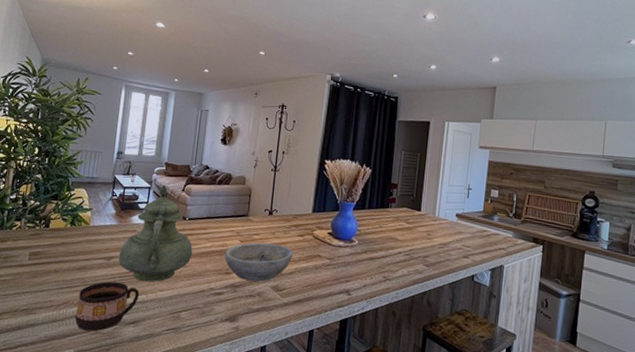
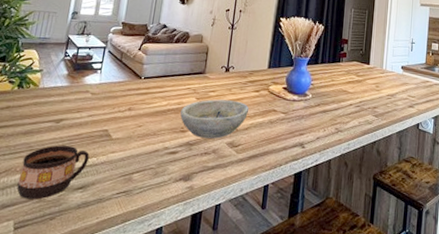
teapot: present [118,184,193,282] -> none [68,44,148,144]

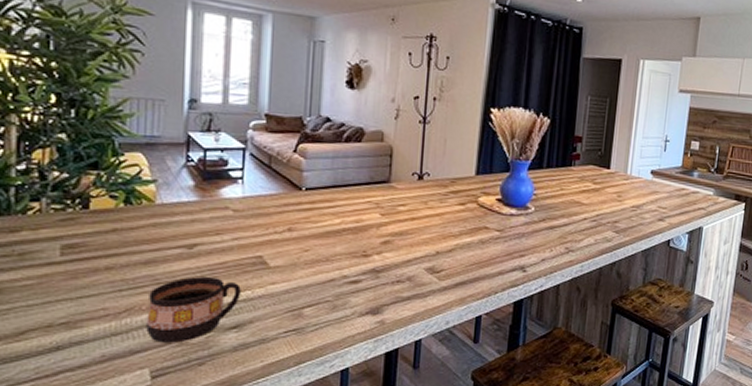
bowl: present [180,99,249,139] -> none [360,215,452,264]

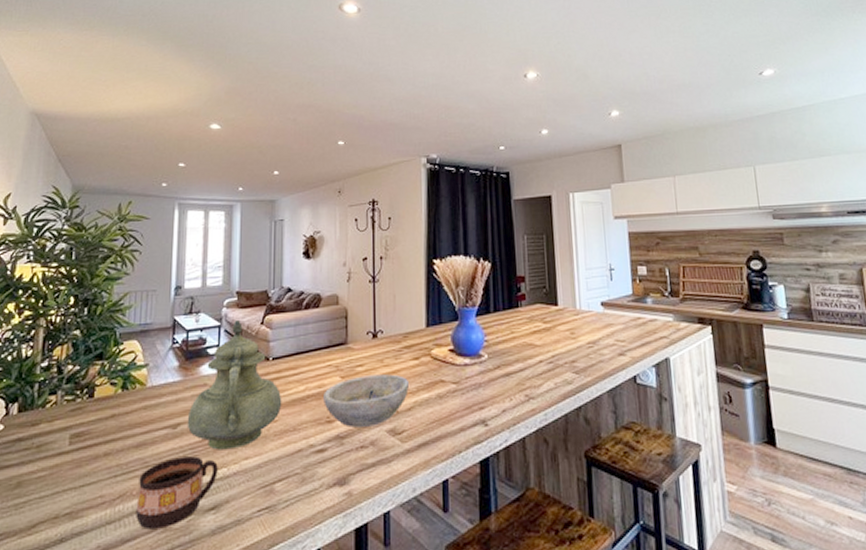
teapot: none [205,144,315,274] -> present [187,319,282,450]
bowl: none [360,215,452,264] -> present [323,374,409,427]

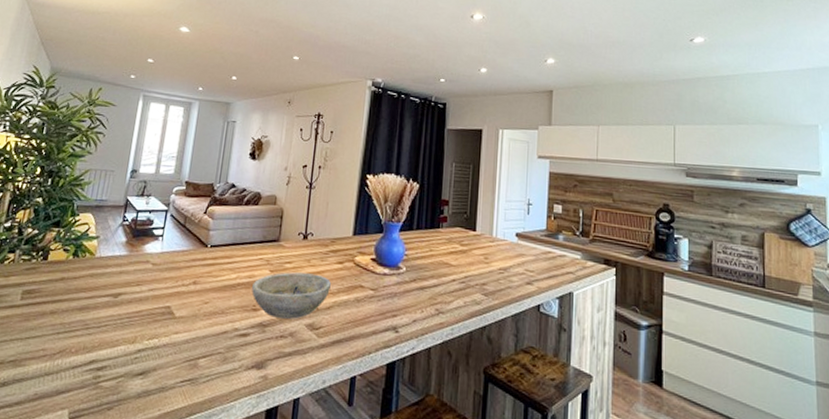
cup: present [136,456,218,530] -> none [72,323,150,386]
teapot: present [187,319,282,450] -> none [127,206,215,323]

